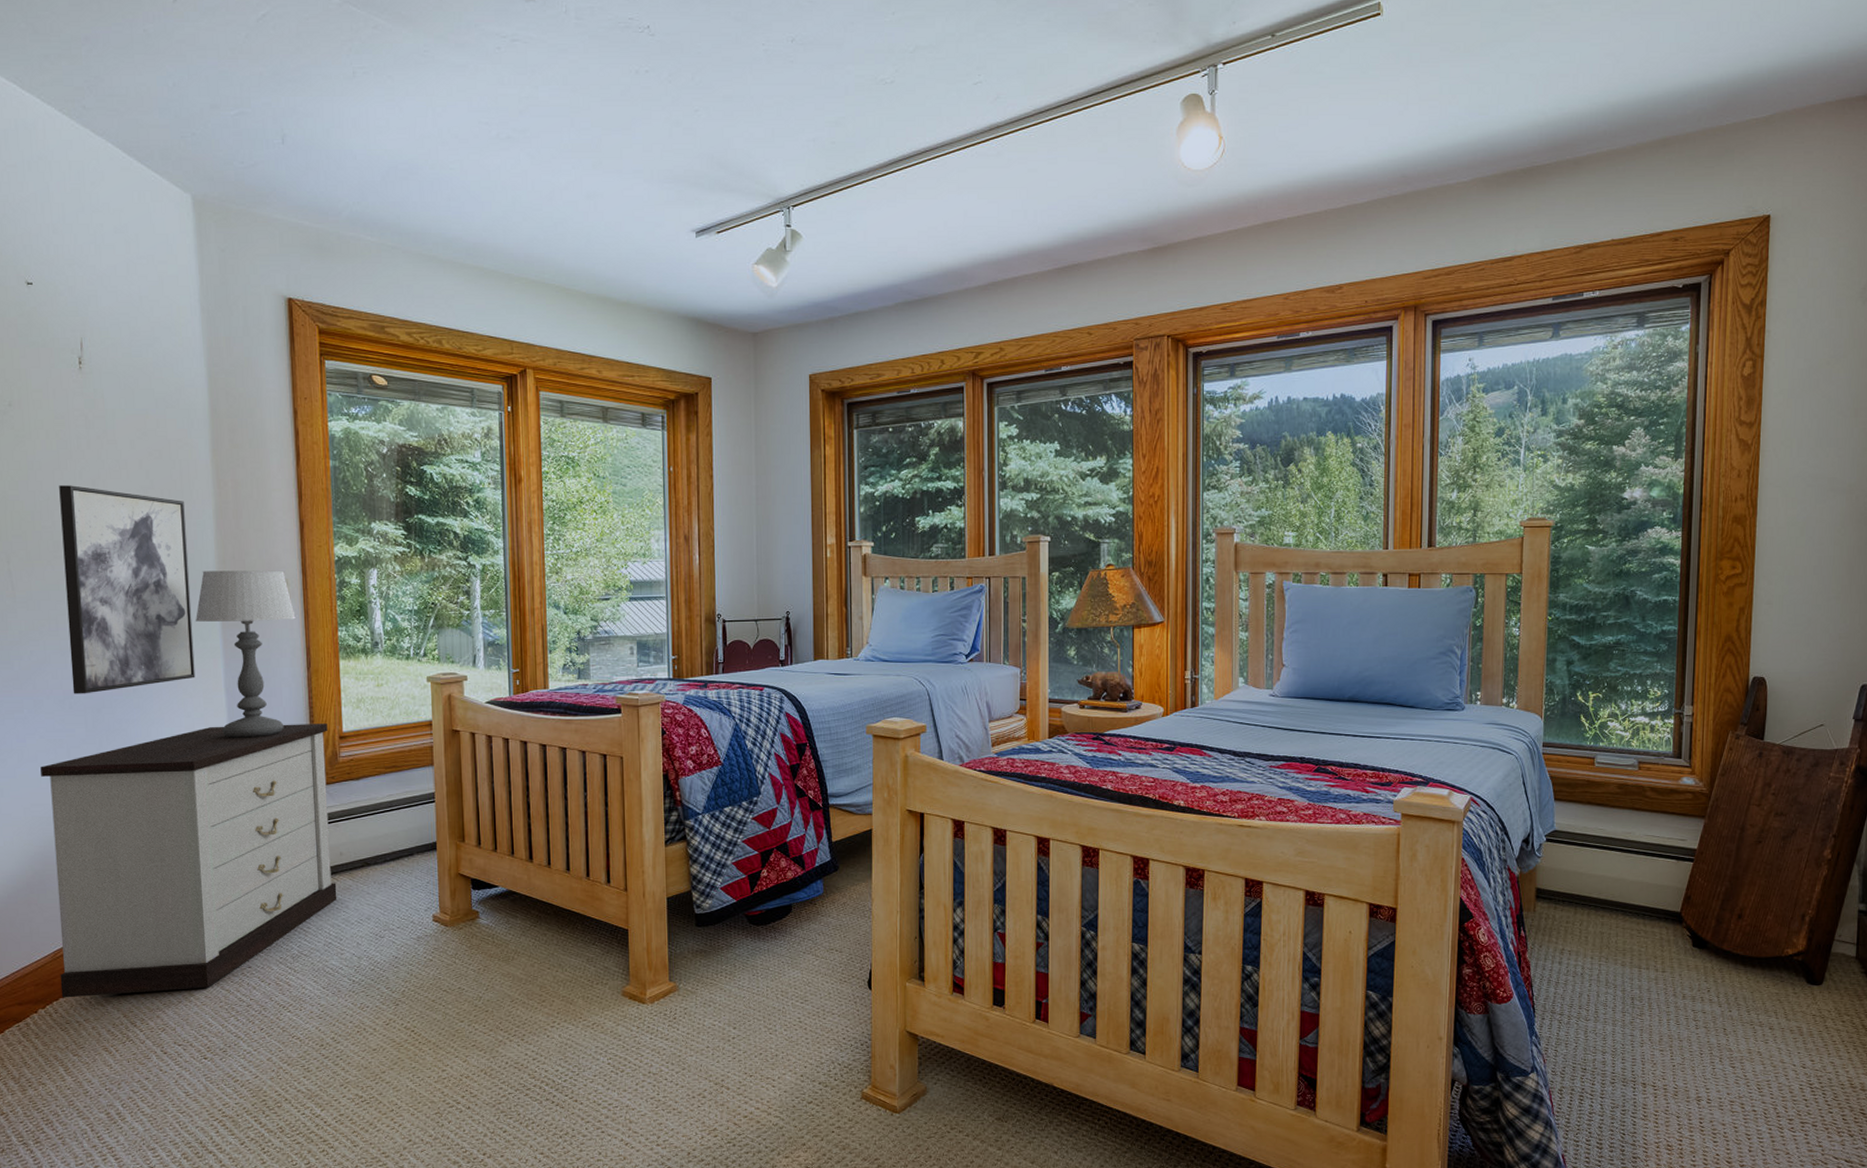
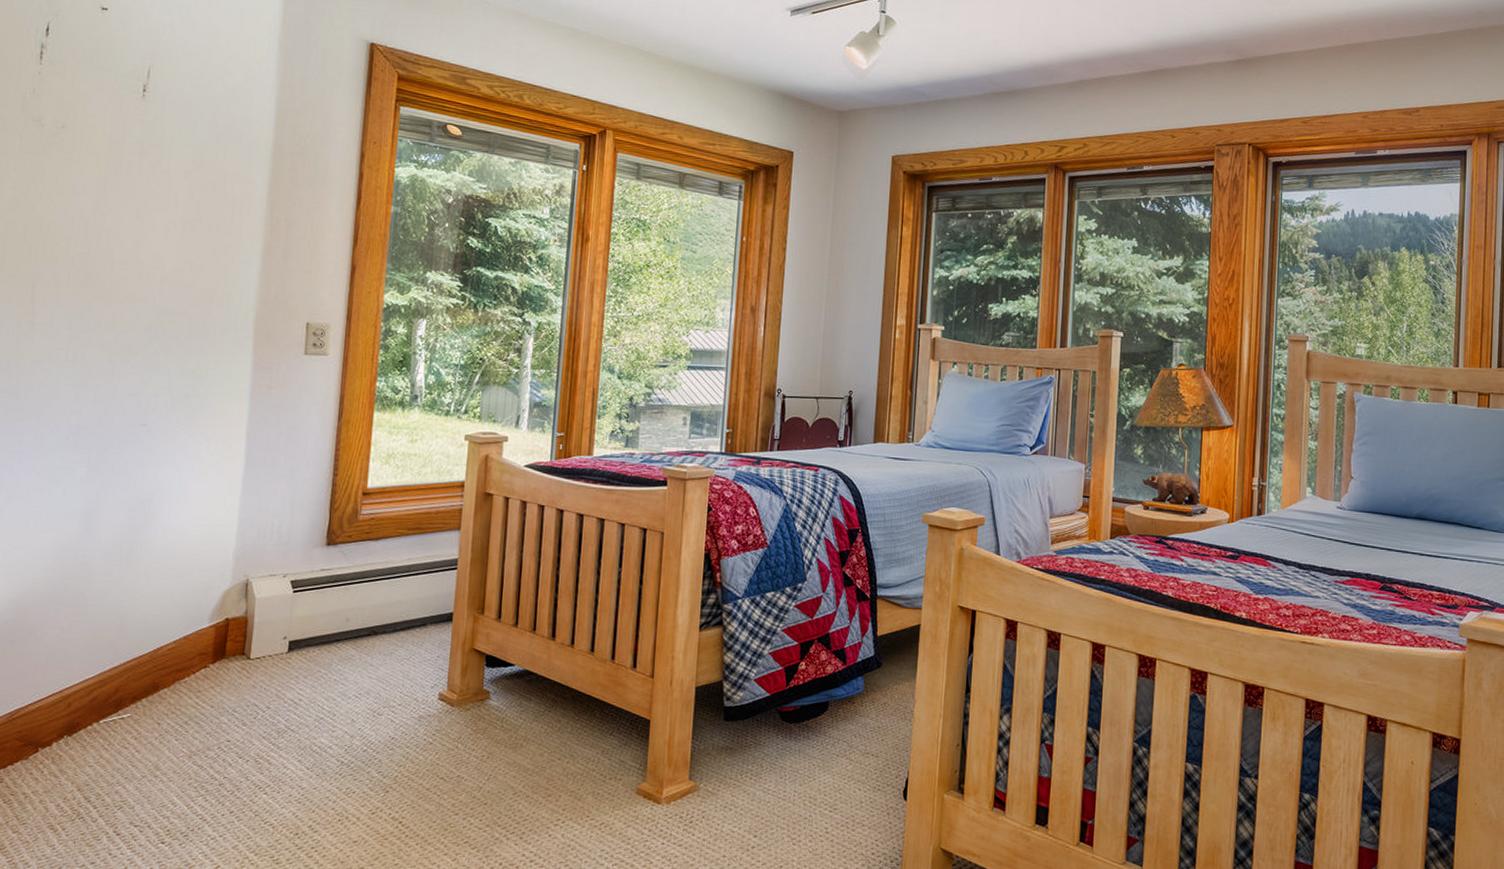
nightstand: present [40,724,337,998] -> none [10,473,352,766]
wall art: present [59,485,195,694] -> none [80,212,232,431]
table lamp: present [195,570,296,738] -> none [224,309,334,489]

